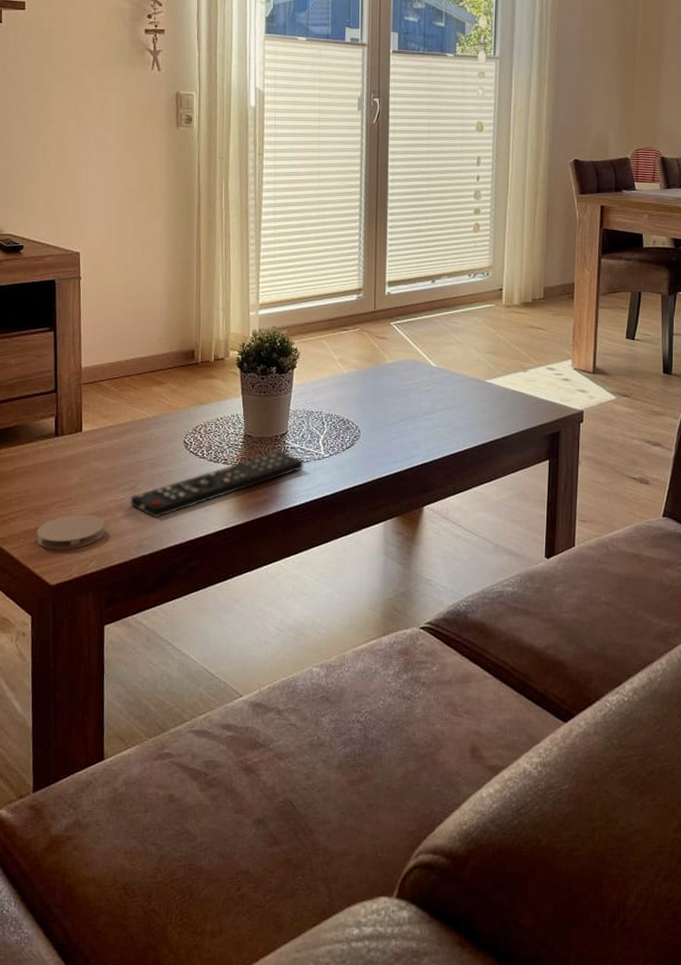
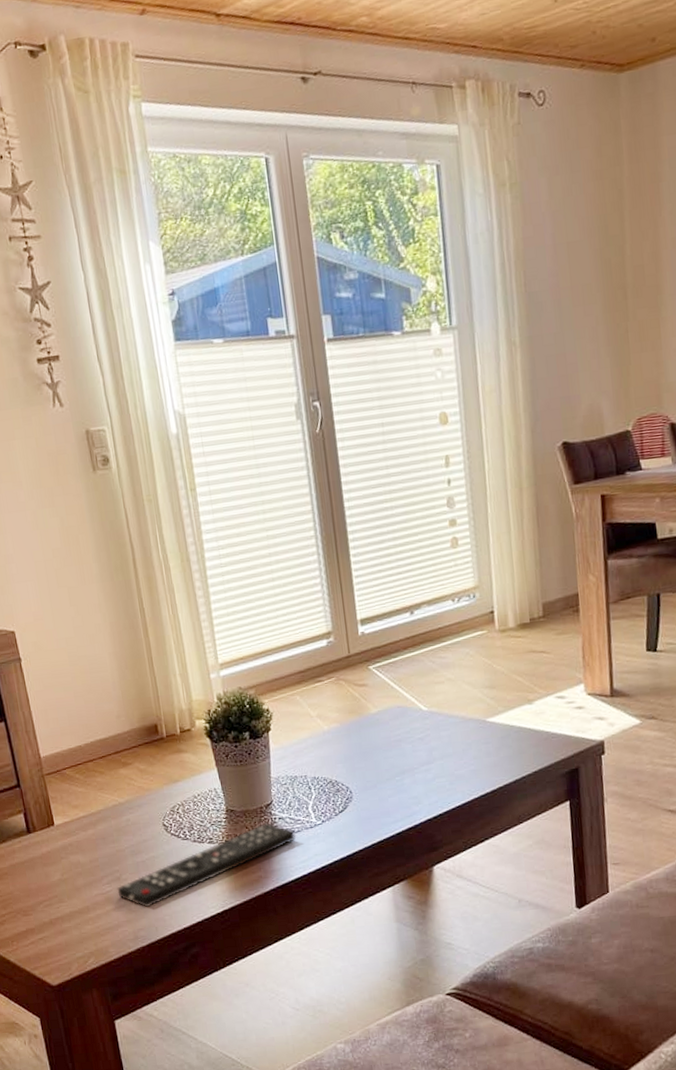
coaster: present [36,514,106,550] -> none [27,910,98,950]

